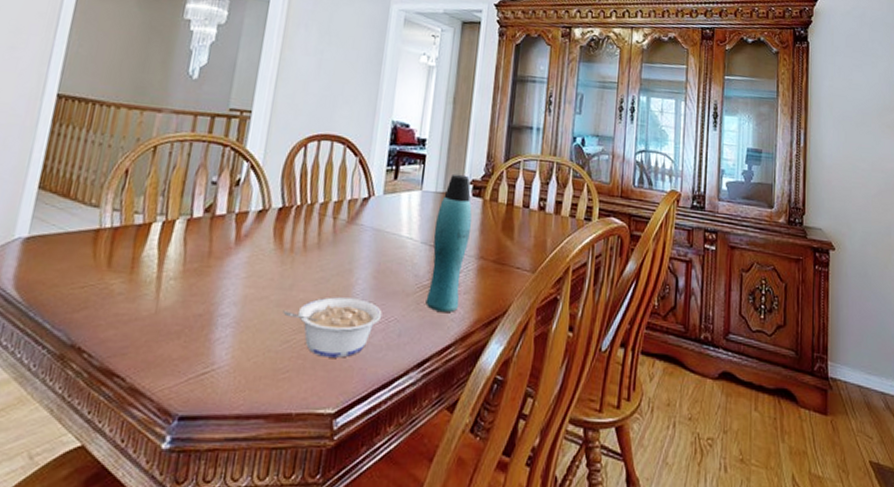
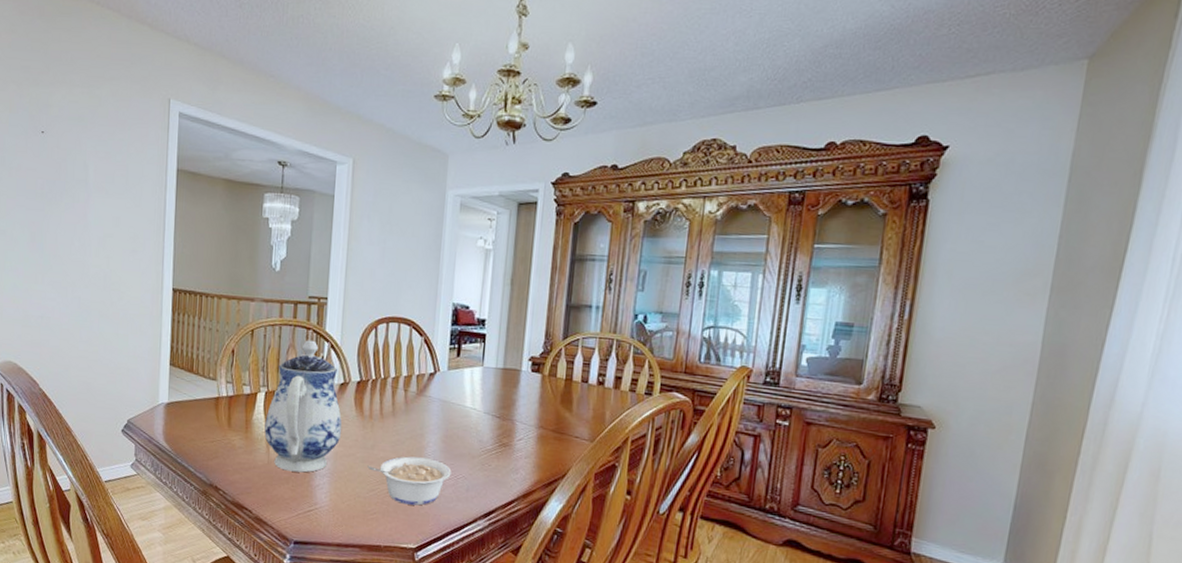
teapot: none [155,158,257,323] -> present [264,340,342,473]
bottle: present [426,173,472,312] -> none [490,351,531,473]

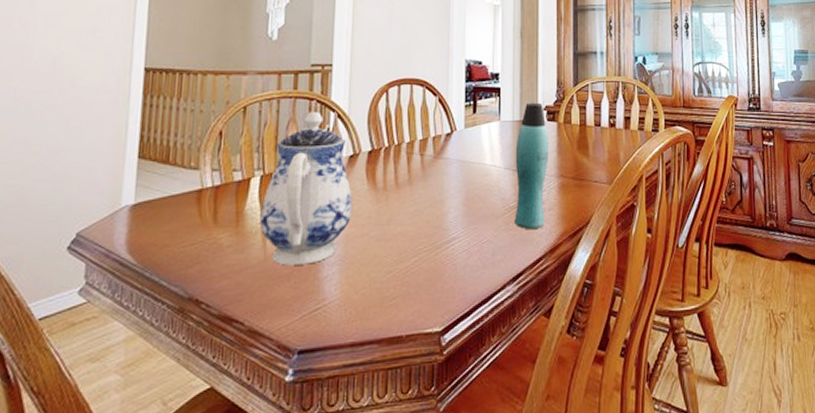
legume: present [367,456,452,506] -> none [383,226,476,282]
bottle: none [490,351,531,473] -> present [514,102,548,229]

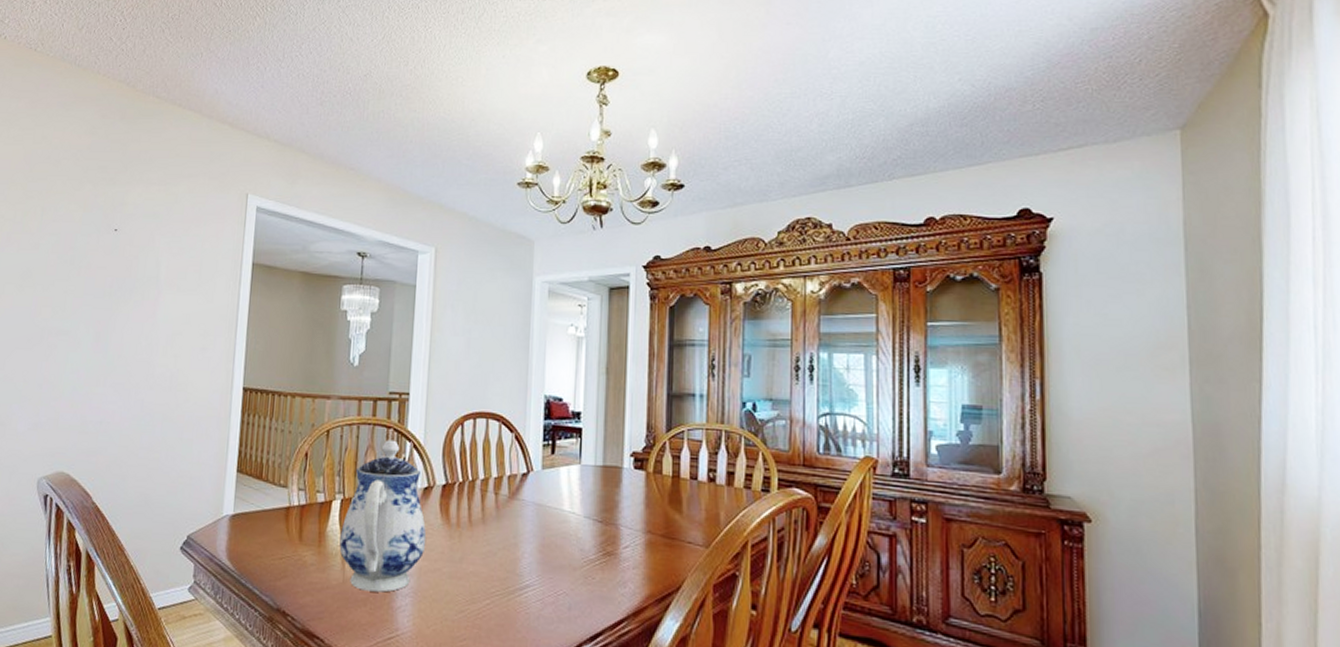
bottle: present [514,102,548,229] -> none [594,446,635,587]

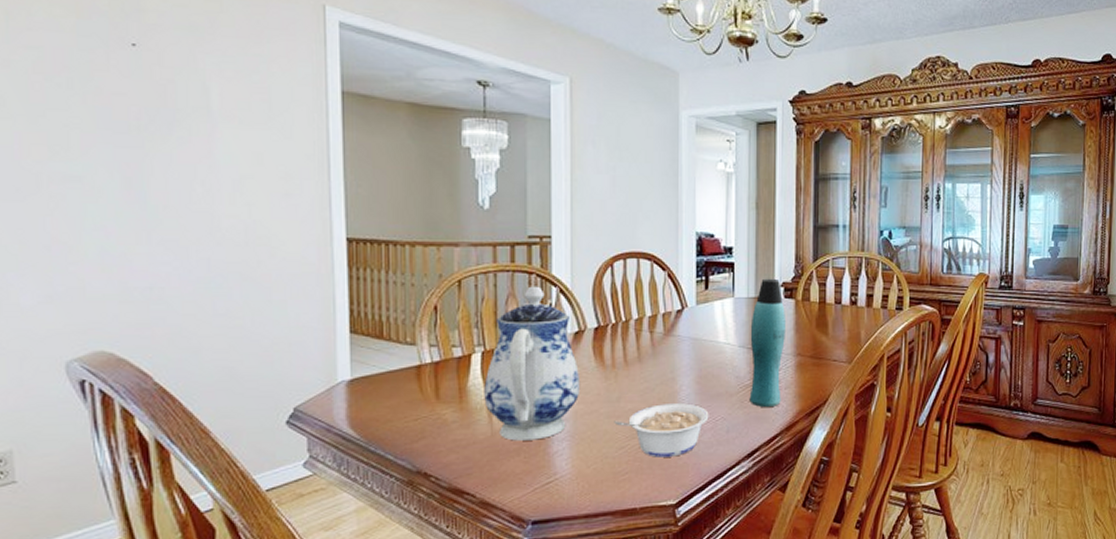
legume: none [455,570,551,629] -> present [614,403,709,458]
bottle: none [594,446,635,587] -> present [749,278,785,407]

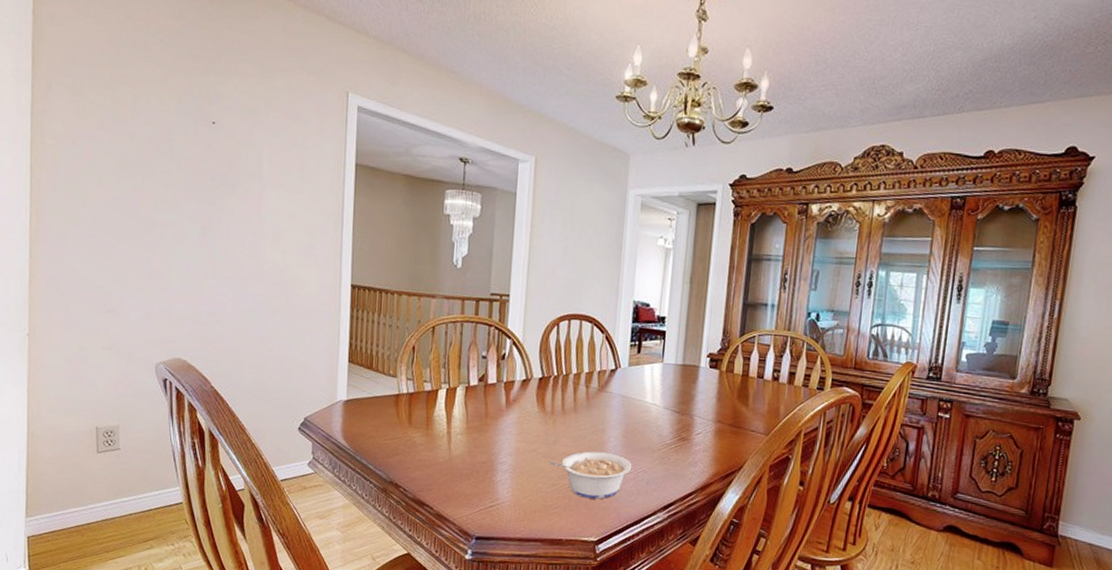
teapot: present [484,286,581,441] -> none [445,336,524,469]
bottle: present [749,278,785,407] -> none [669,348,710,466]

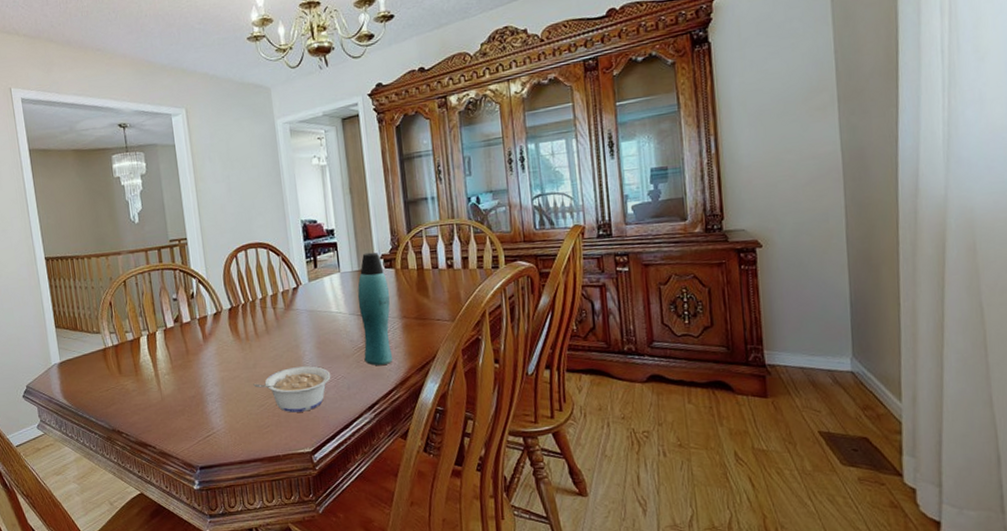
bottle: none [669,348,710,466] -> present [357,252,393,365]

